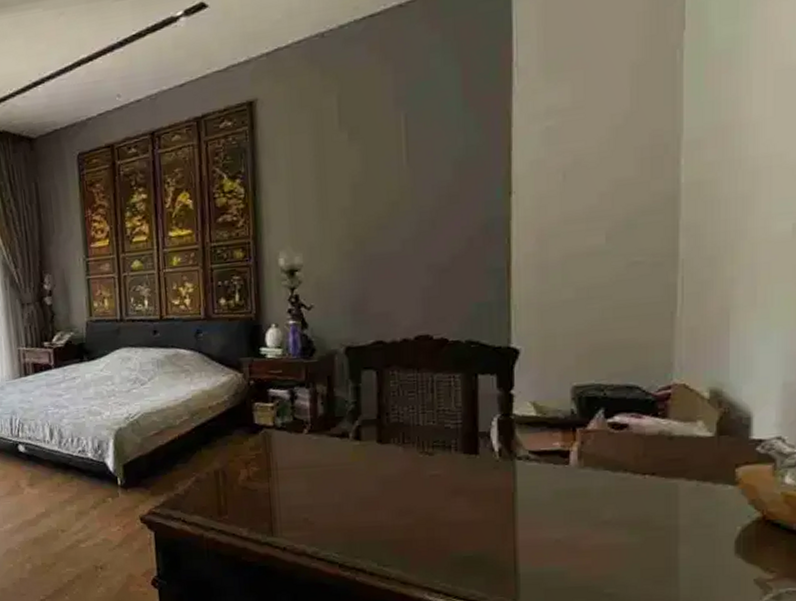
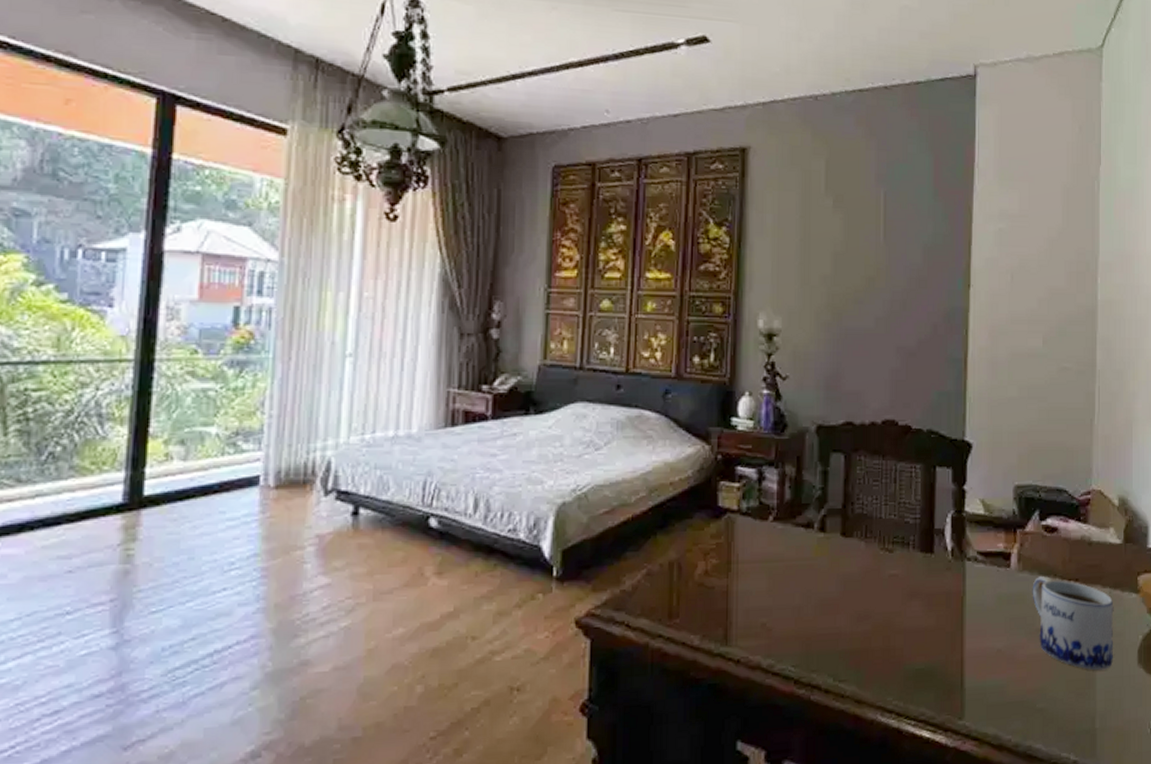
mug: none [596,471,703,560] -> present [1032,576,1114,671]

